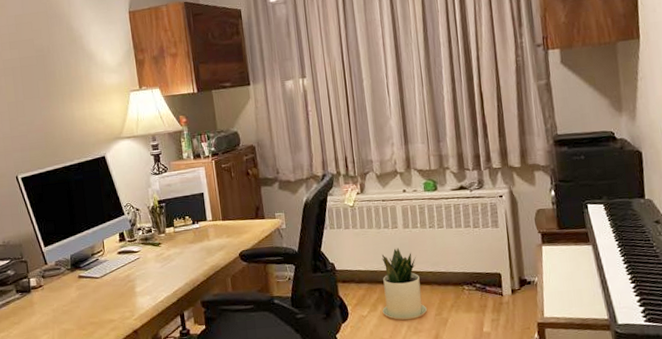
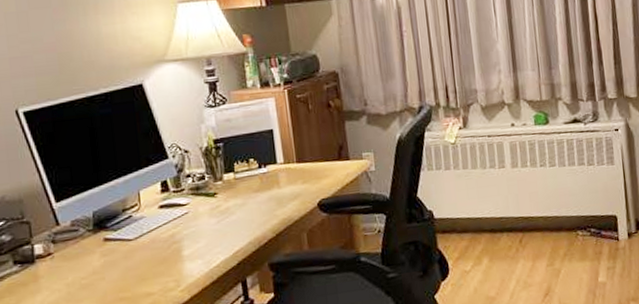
planter: present [381,248,428,321] -> none [487,190,538,274]

